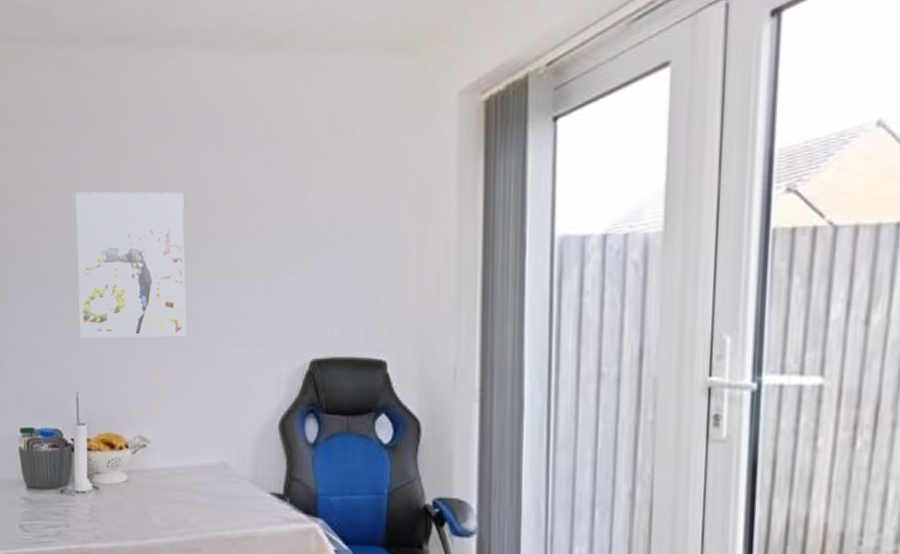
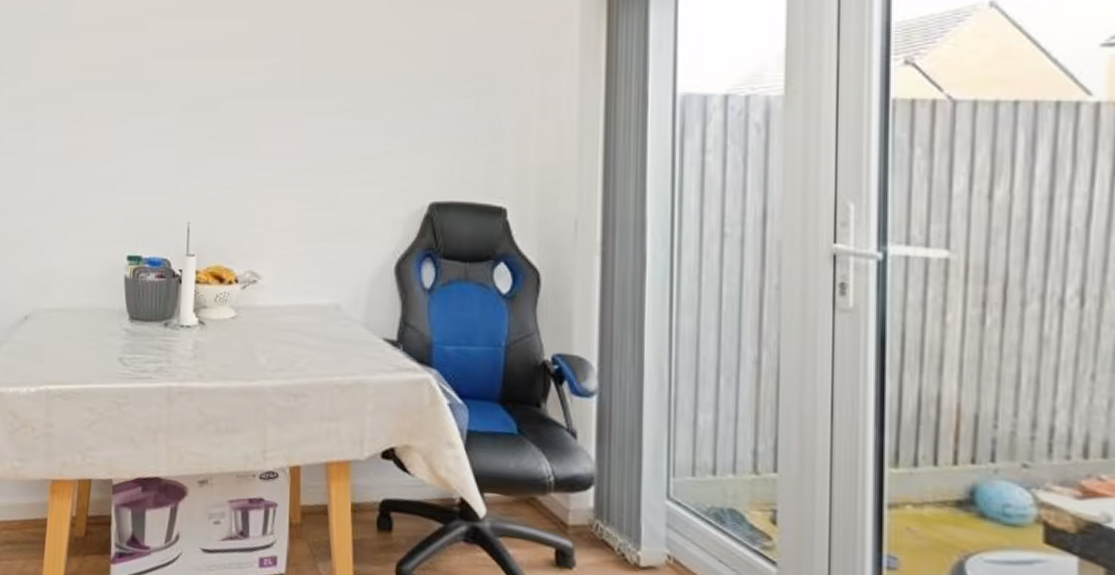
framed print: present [75,191,187,338] -> none [196,22,308,171]

